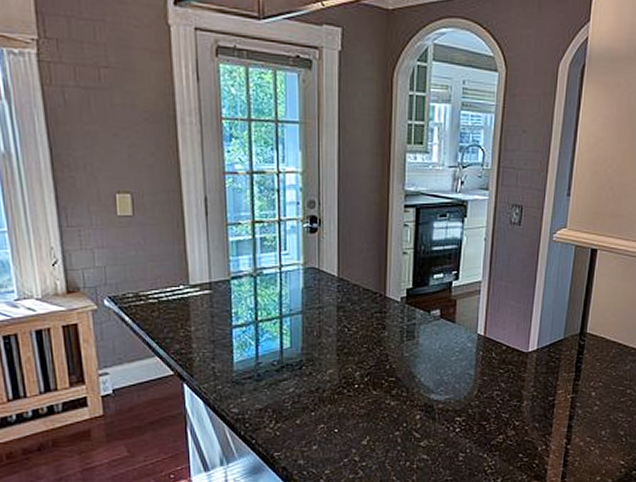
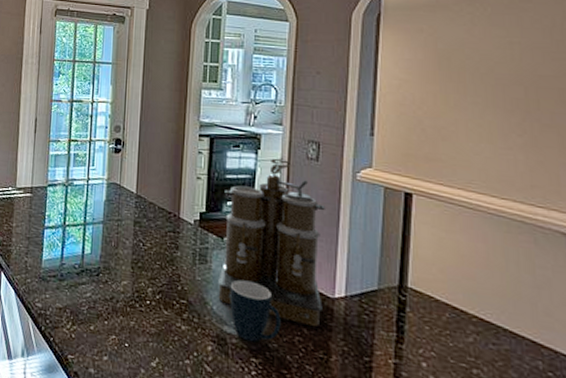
coffee maker: none [425,223,524,381] -> present [218,157,325,328]
mug: none [437,349,482,404] -> present [230,280,281,343]

